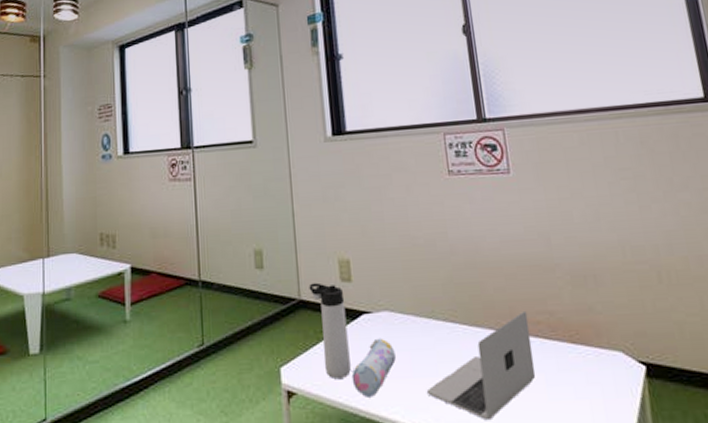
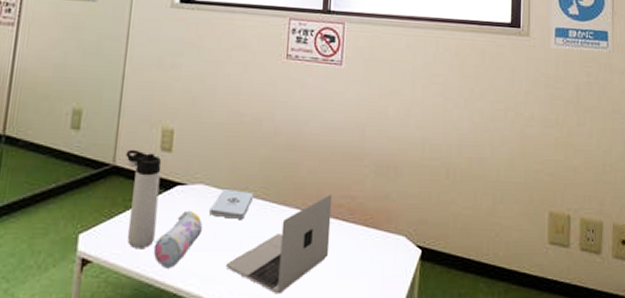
notepad: none [399,314,443,344] -> present [209,189,254,219]

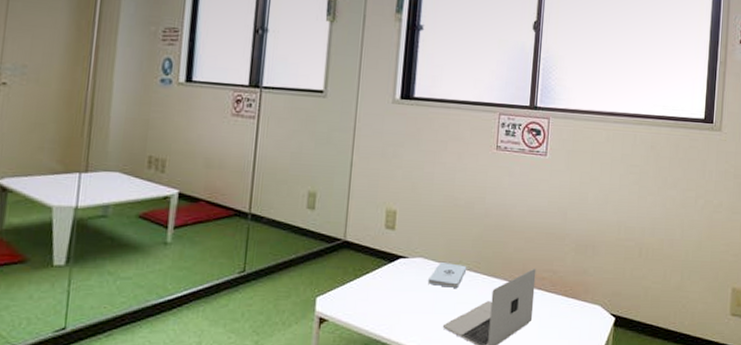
thermos bottle: present [125,149,162,248] -> none [355,227,386,310]
pencil case: present [153,210,202,268] -> none [380,279,422,327]

